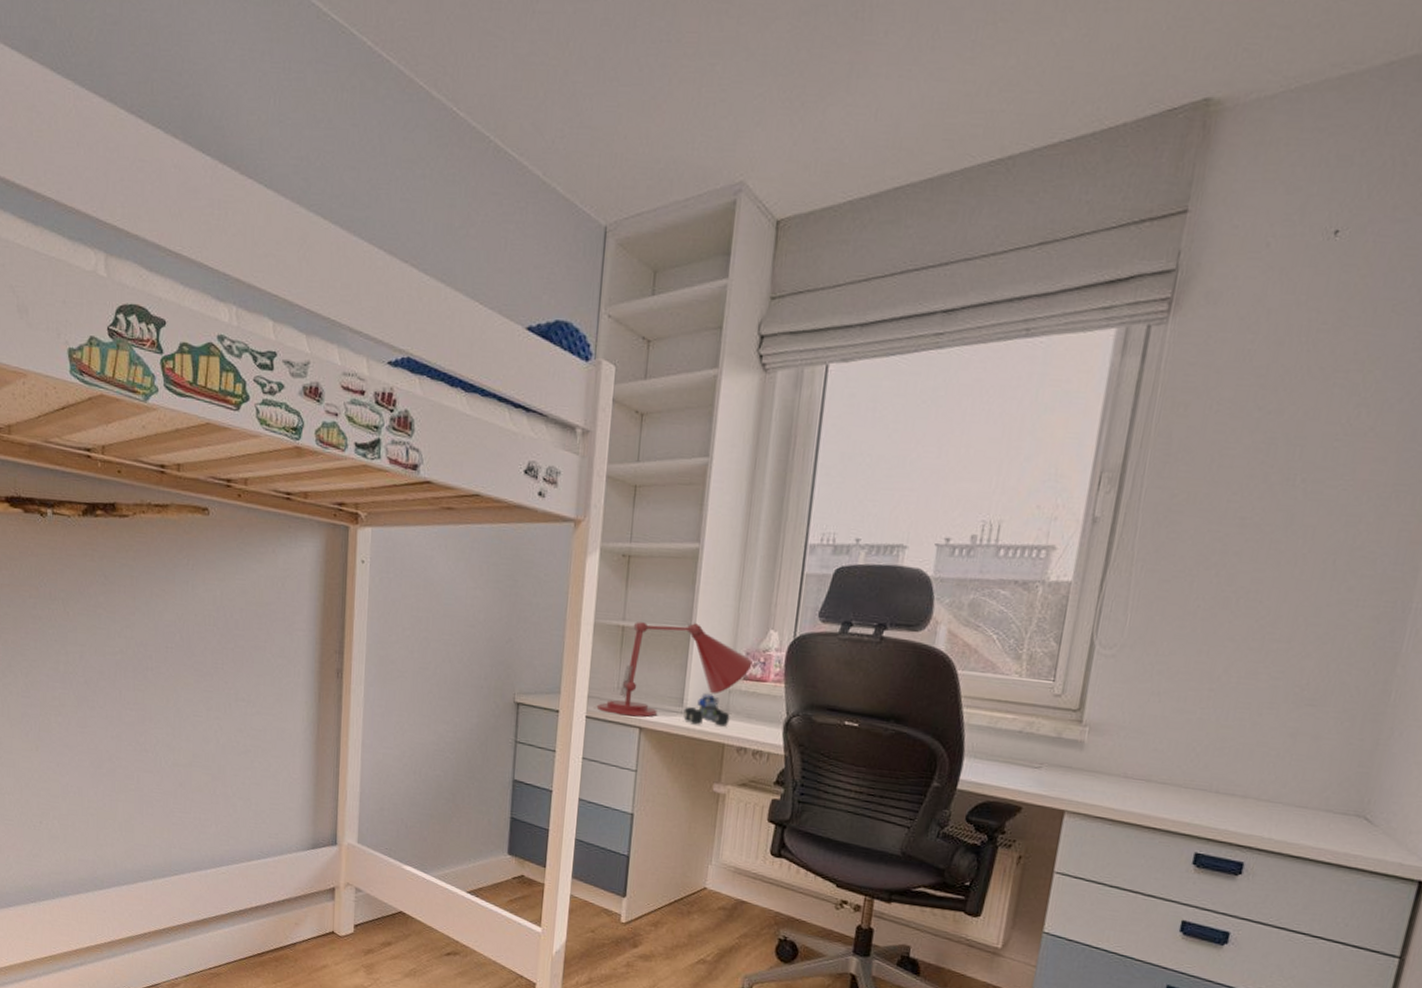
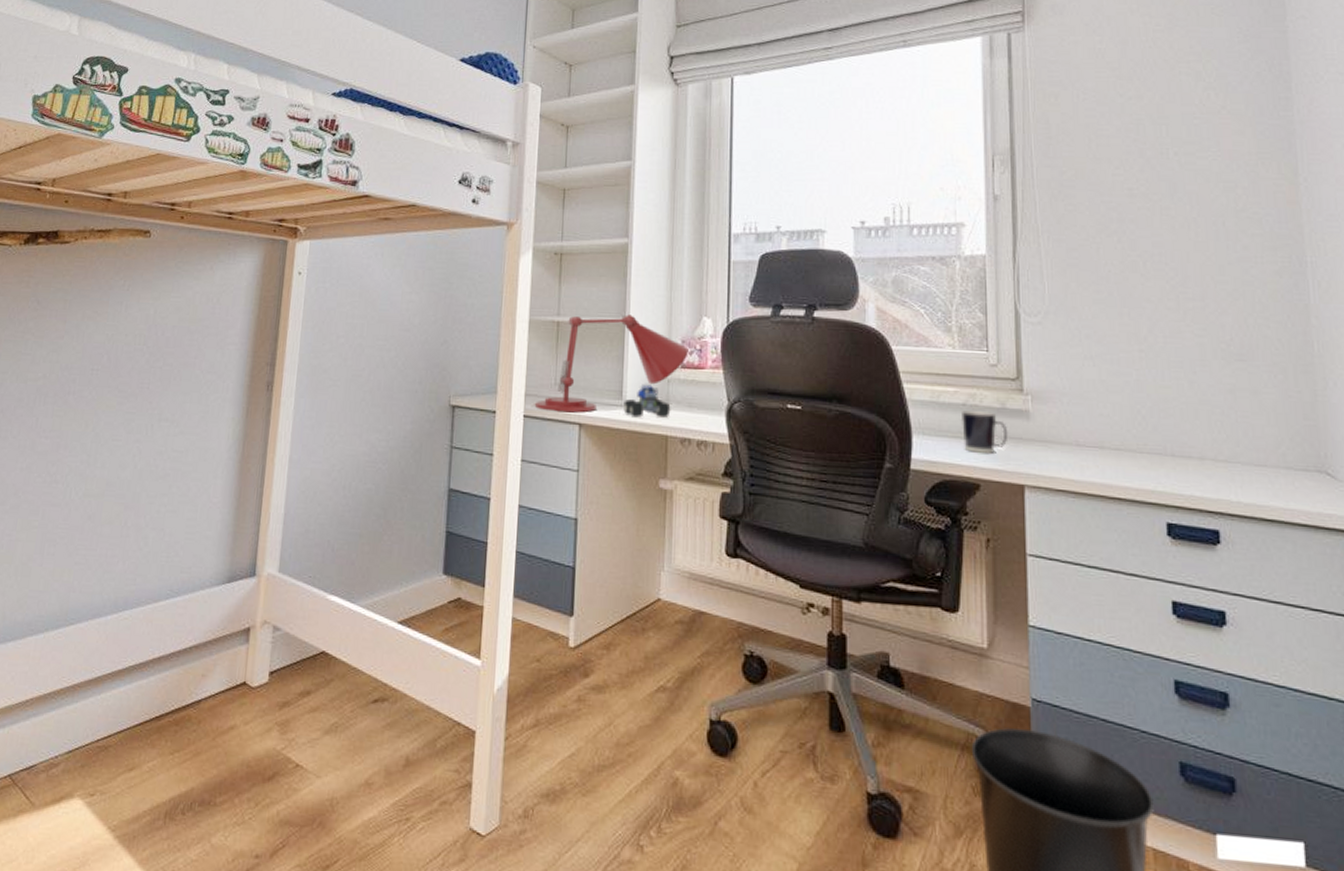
mug: none [1013,737,1059,780] -> present [960,410,1008,454]

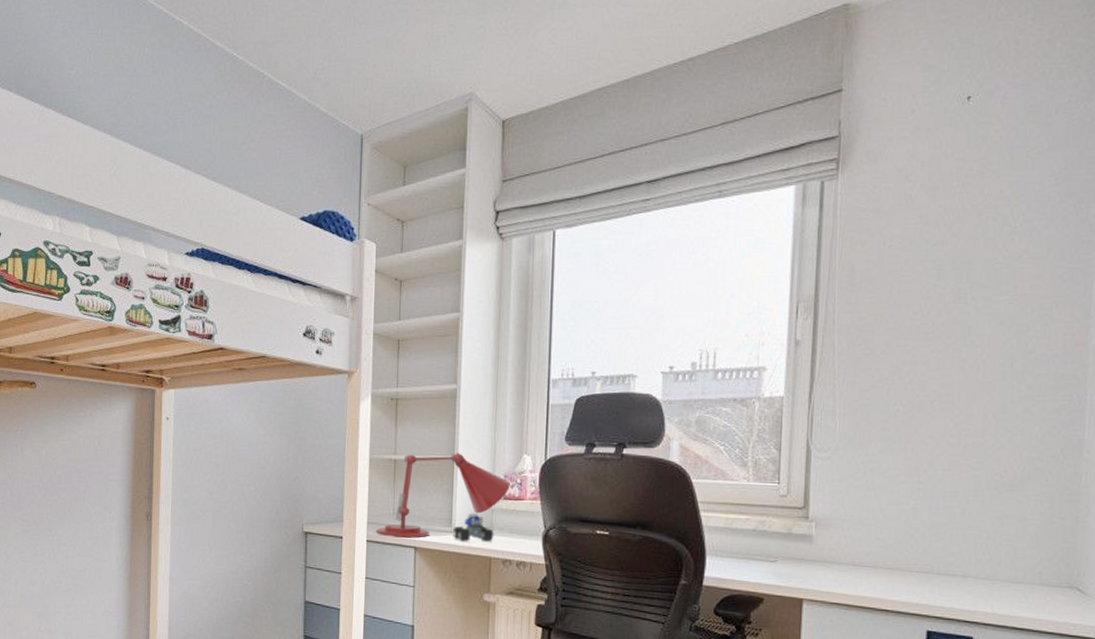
mug: present [960,410,1008,454] -> none [750,535,792,573]

